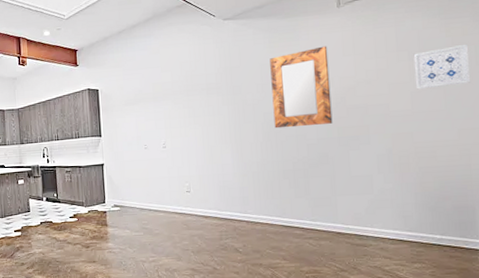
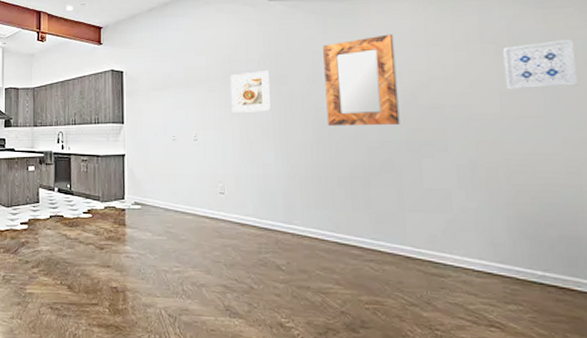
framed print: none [192,83,228,121] -> present [231,71,272,112]

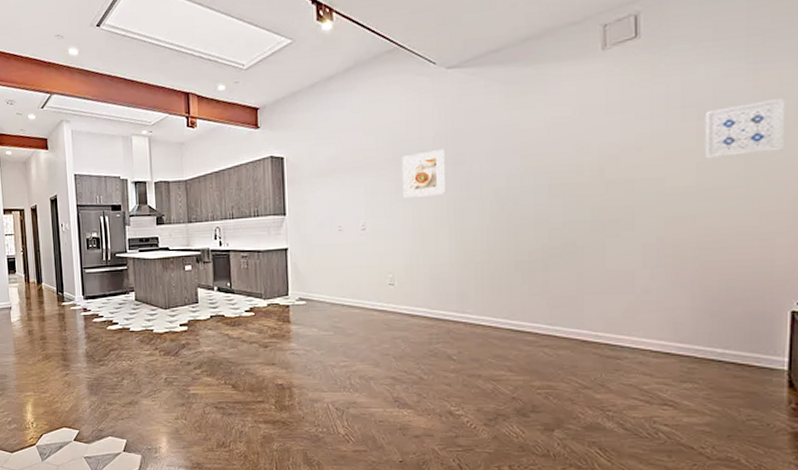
home mirror: present [323,34,400,127] -> none [505,101,586,208]

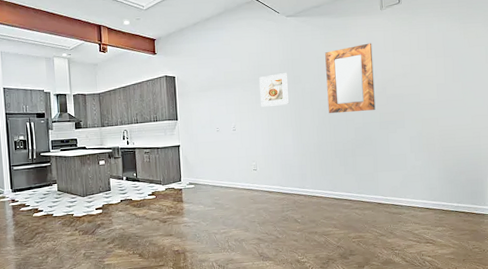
home mirror: none [505,101,586,208] -> present [325,43,376,114]
wall art: present [704,97,786,159] -> none [439,45,482,82]

